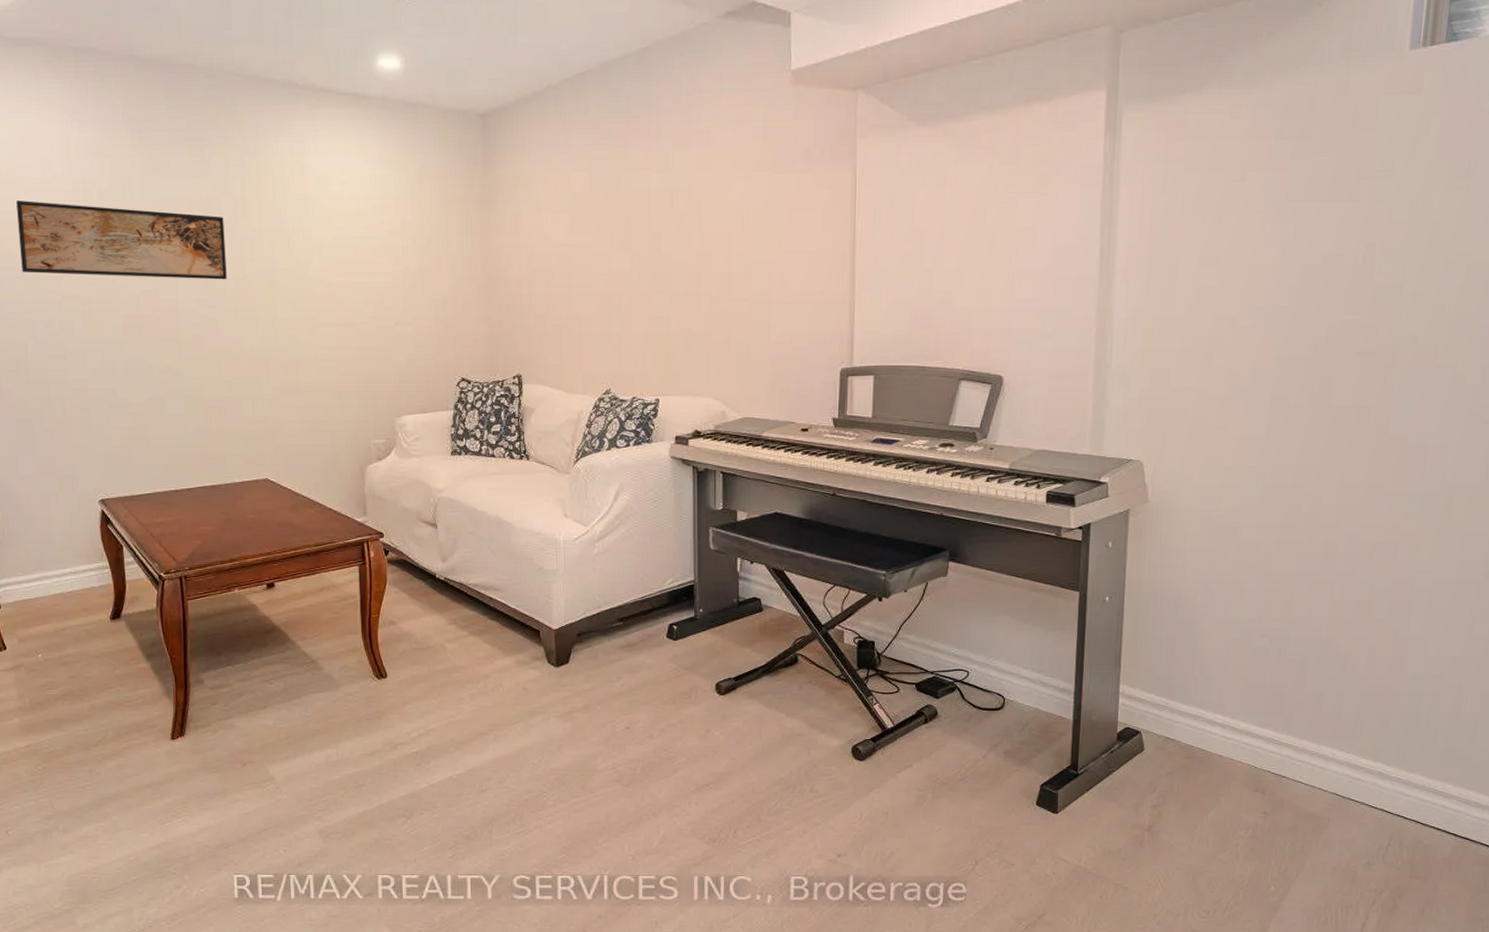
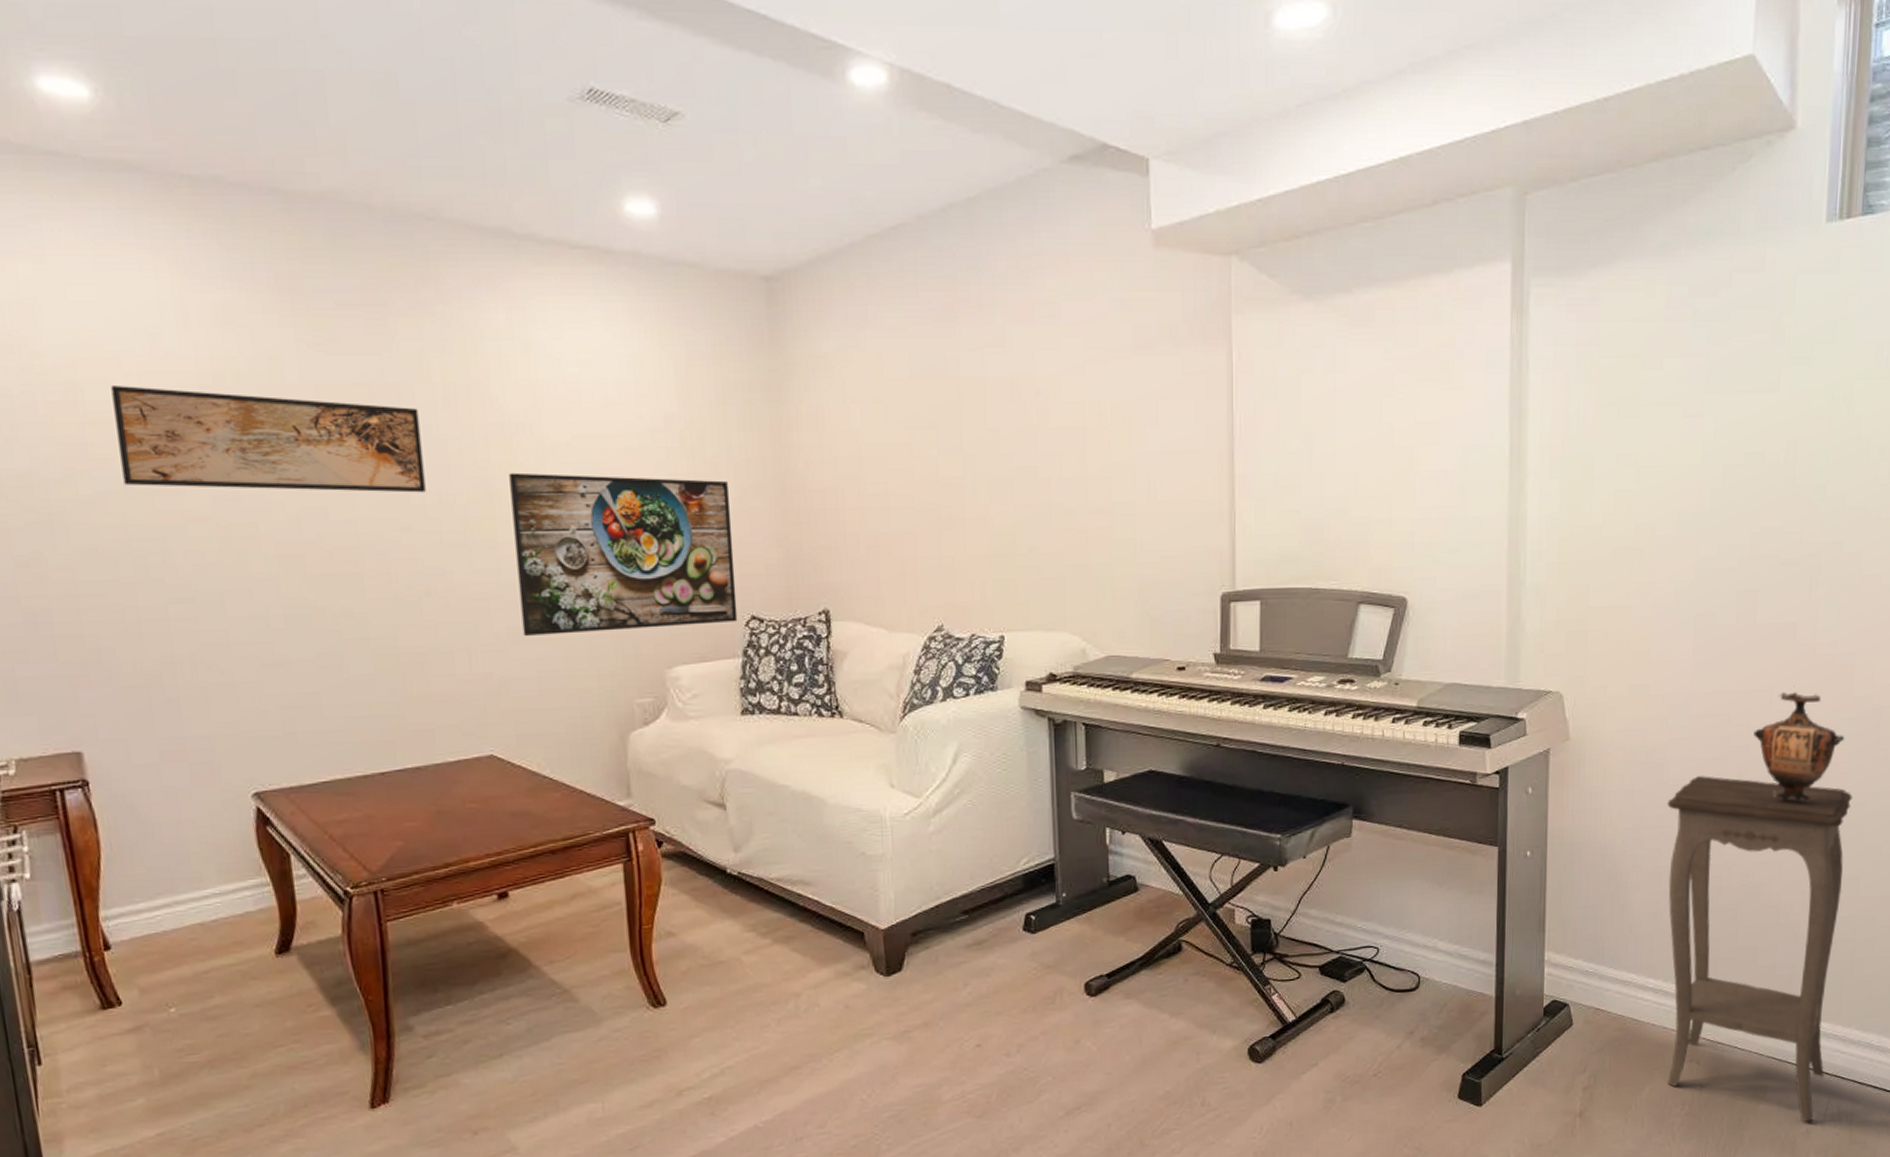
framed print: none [286,265,451,389] -> present [509,472,738,636]
accent table: none [1233,539,1422,855] -> present [1667,776,1852,1122]
vase: none [1325,462,1416,566] -> present [1754,685,1845,802]

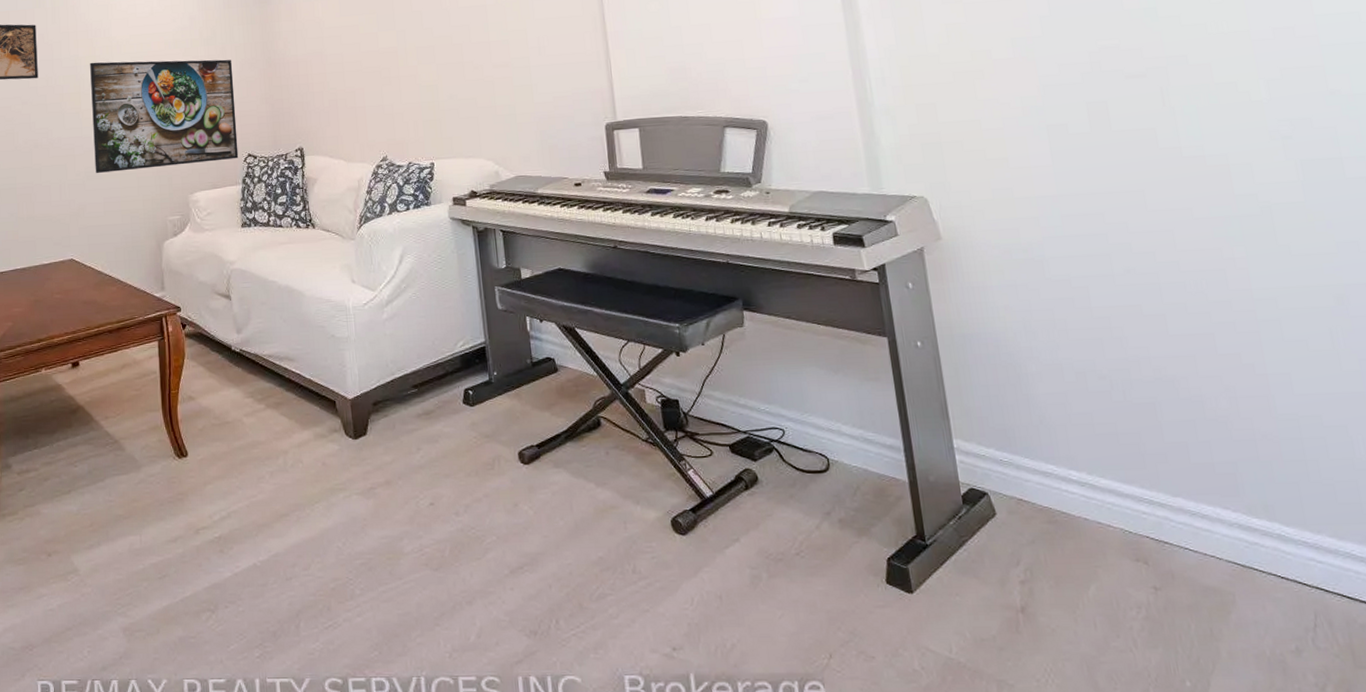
accent table: present [1667,776,1852,1122] -> none [1054,271,1302,639]
vase: present [1754,685,1845,802] -> none [1133,186,1237,296]

